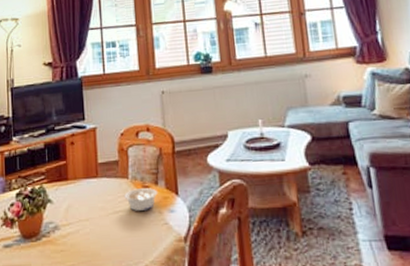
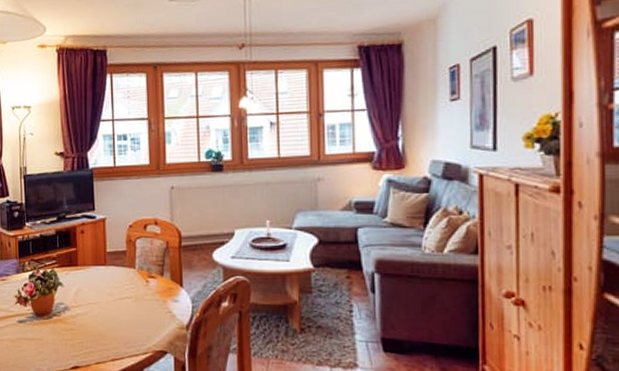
legume: present [124,188,158,211] -> none [131,278,163,299]

